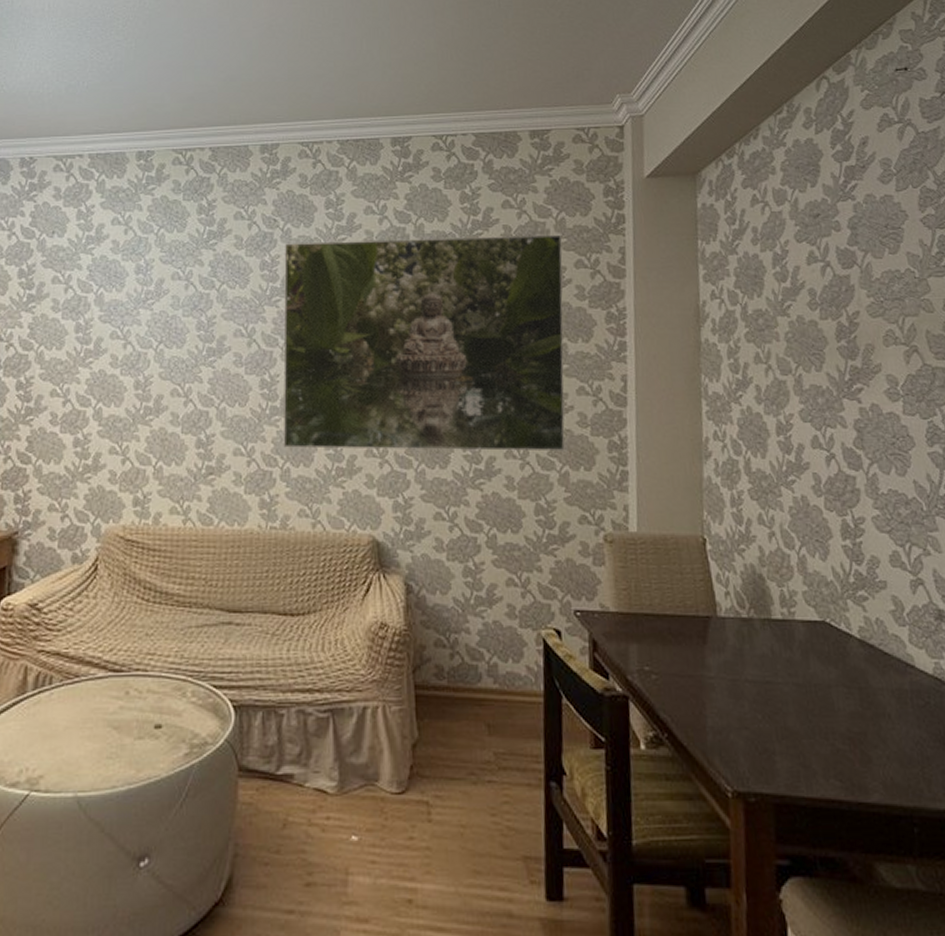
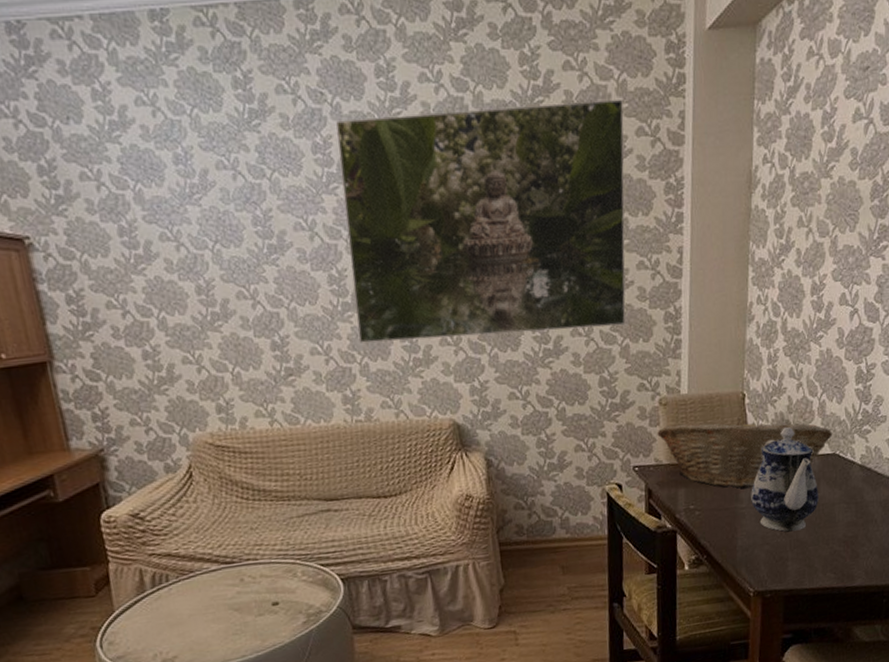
fruit basket: none [602,565,820,653] -> present [657,417,833,489]
teapot: none [720,582,809,716] -> present [751,426,819,532]

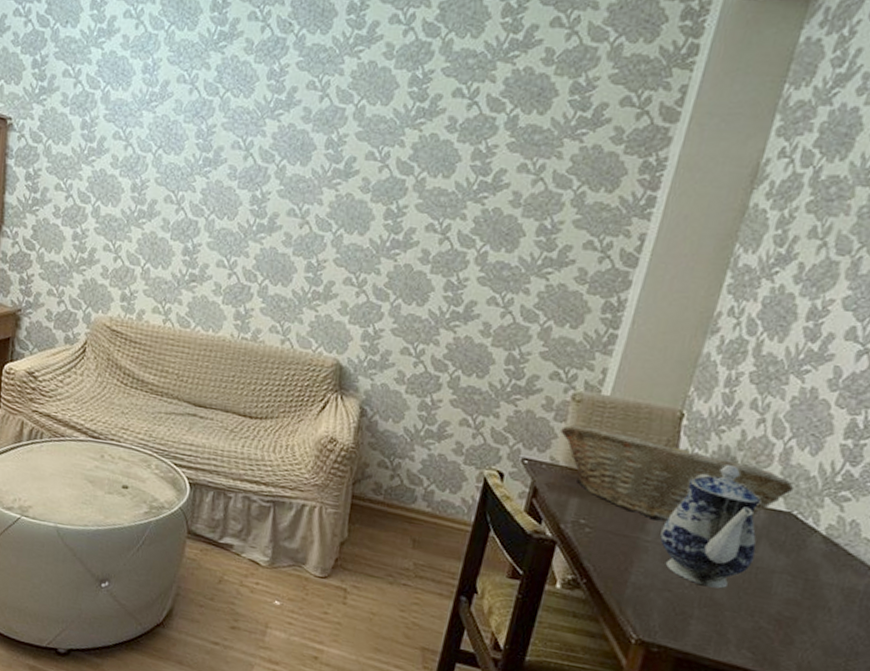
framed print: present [336,98,626,343] -> none [264,51,613,306]

